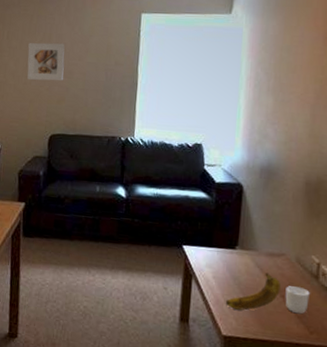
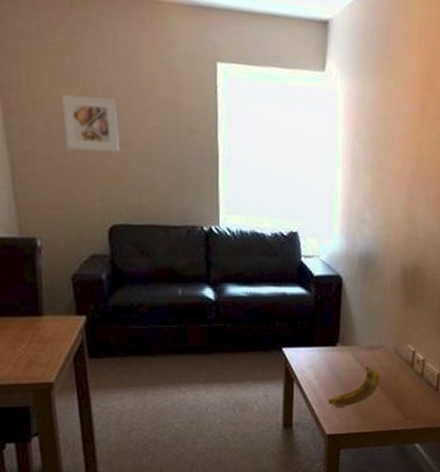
mug: present [285,286,310,314] -> none [384,377,406,403]

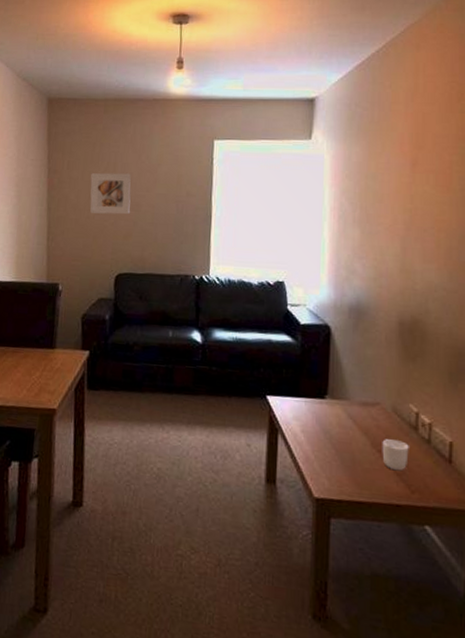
banana: present [328,367,380,407] -> none [316,425,376,469]
mug: none [384,377,406,403] -> present [382,439,409,471]

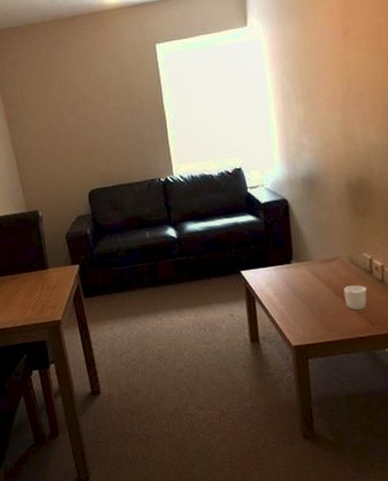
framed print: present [90,172,131,215] -> none [45,93,89,139]

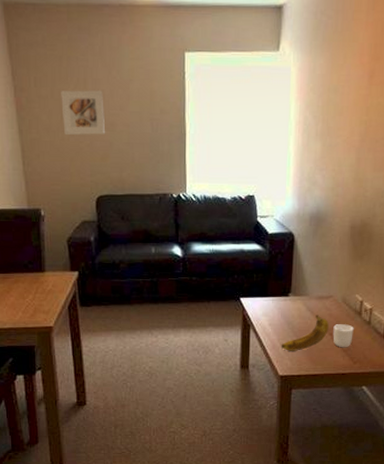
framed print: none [45,93,89,139] -> present [61,90,105,135]
banana: none [290,279,339,320] -> present [281,315,329,351]

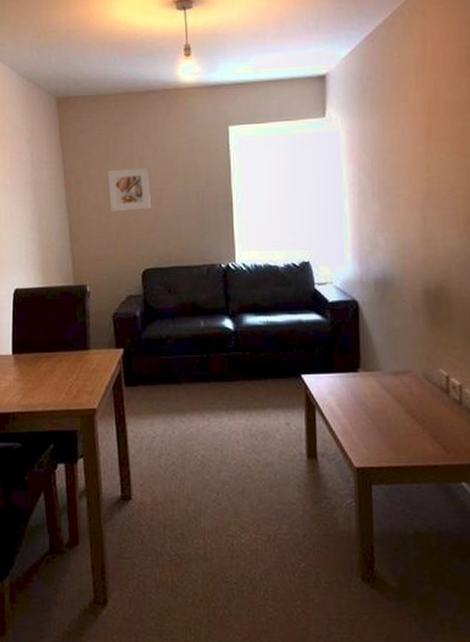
banana: present [281,315,329,351] -> none [353,393,410,437]
mug: present [333,324,354,348] -> none [416,404,442,434]

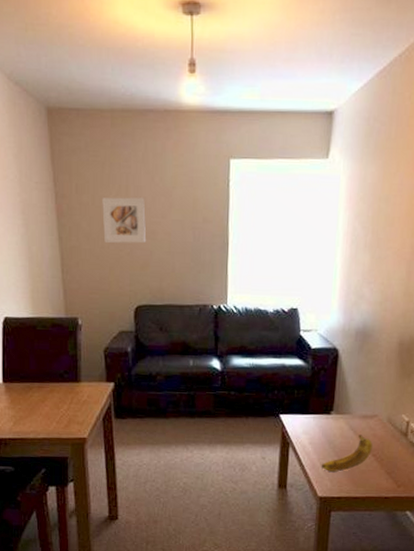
banana: none [353,393,410,437] -> present [321,435,373,472]

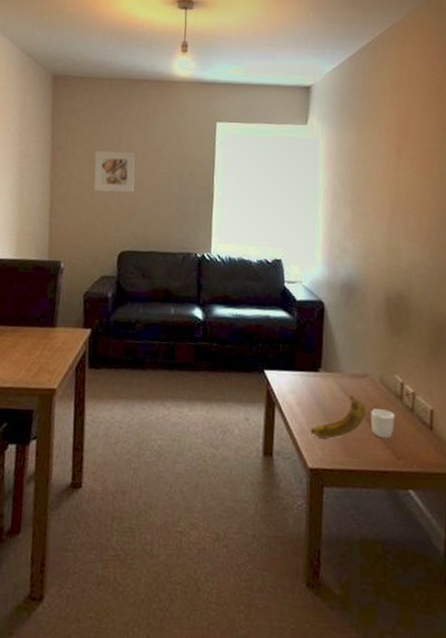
mug: none [376,445,399,470] -> present [371,409,395,439]

